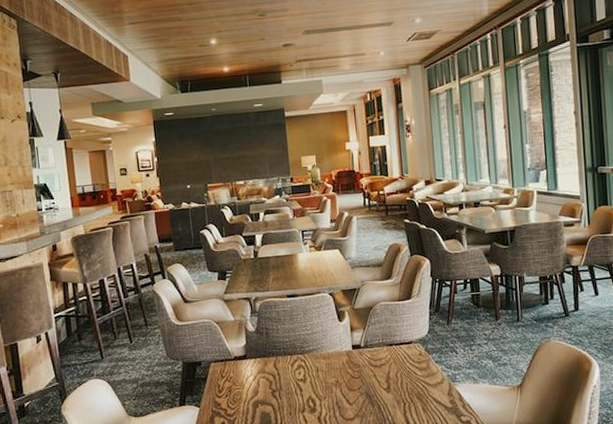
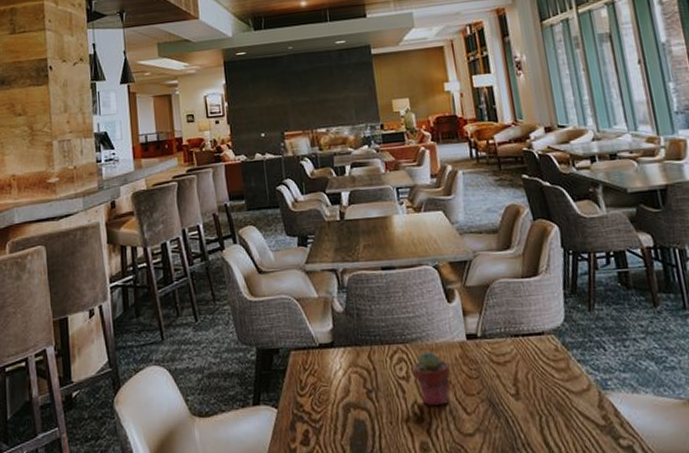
potted succulent: none [309,359,338,400] -> present [412,351,451,407]

